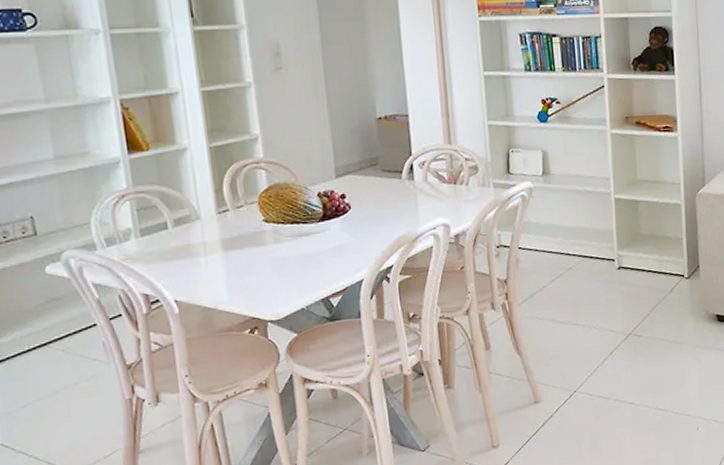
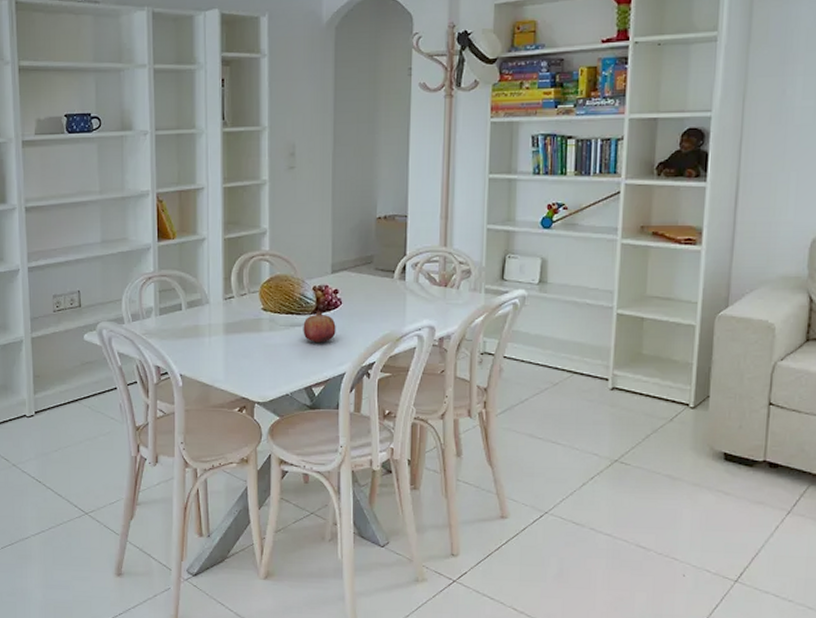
fruit: none [311,217,348,252] -> present [303,311,336,344]

